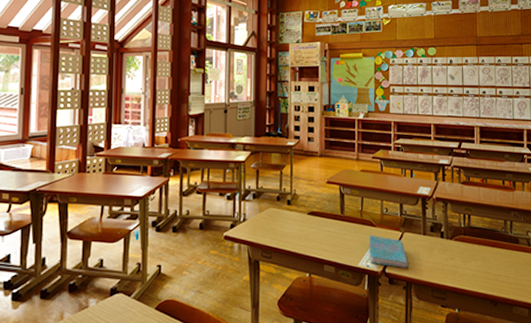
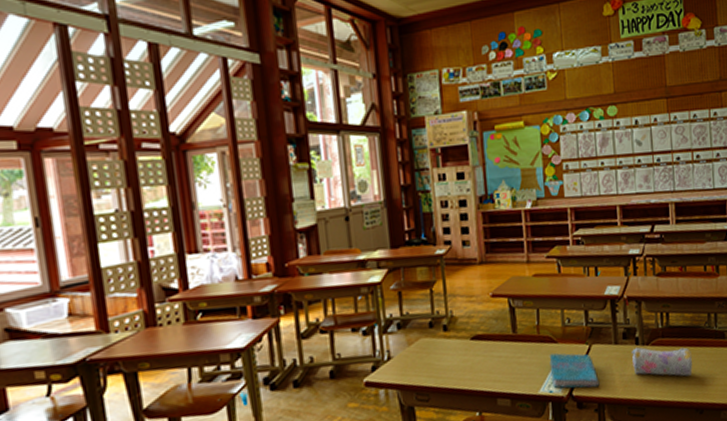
pencil case: none [437,240,489,271] -> present [632,347,692,376]

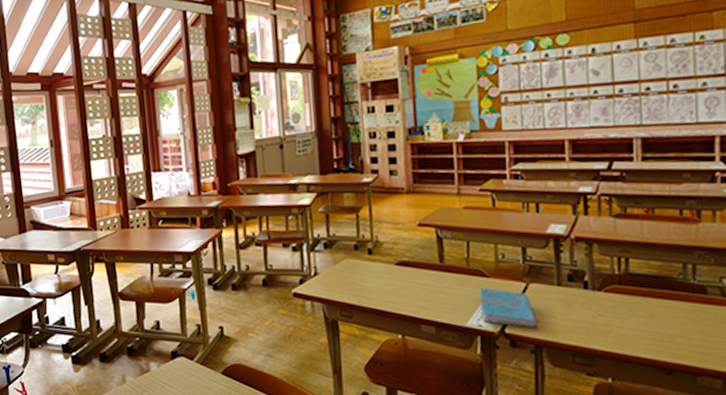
pencil case: present [632,347,692,376] -> none [579,292,659,331]

